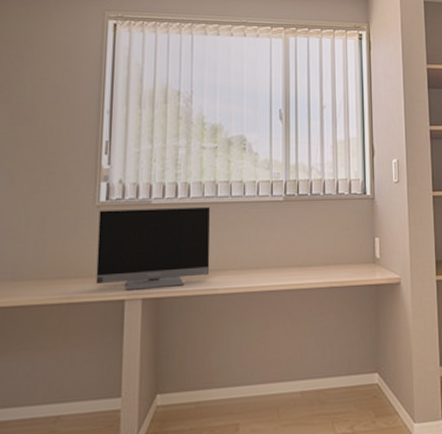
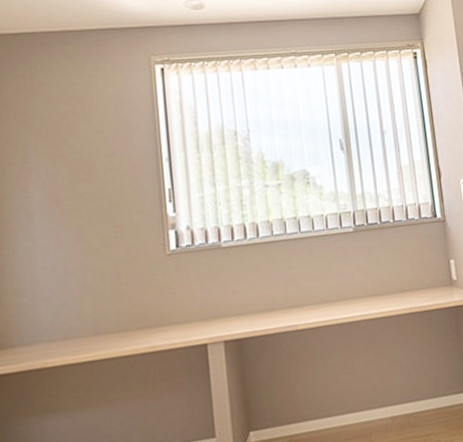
monitor: present [96,207,211,290] -> none [171,245,288,335]

